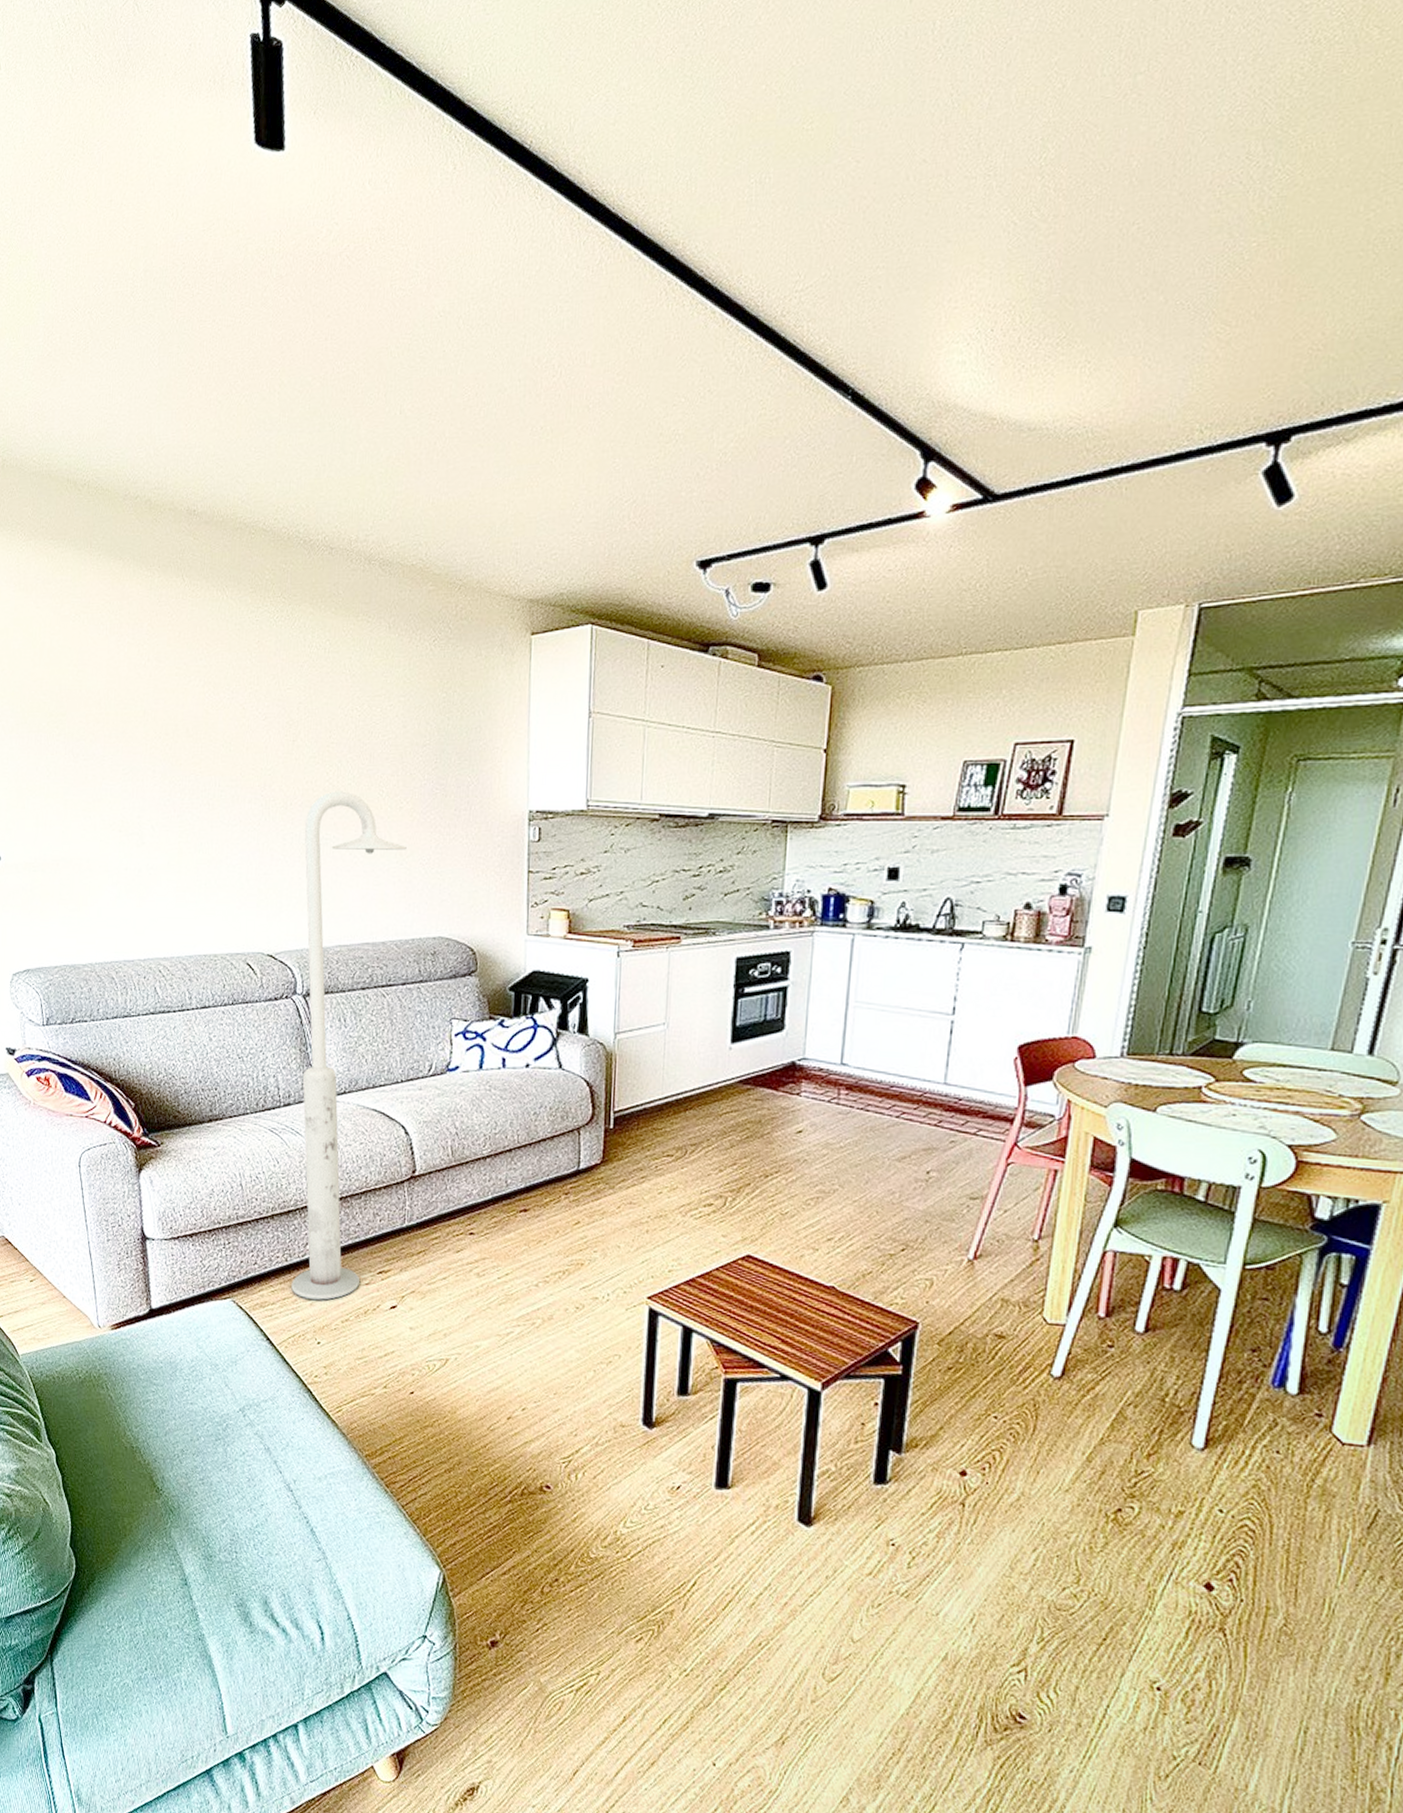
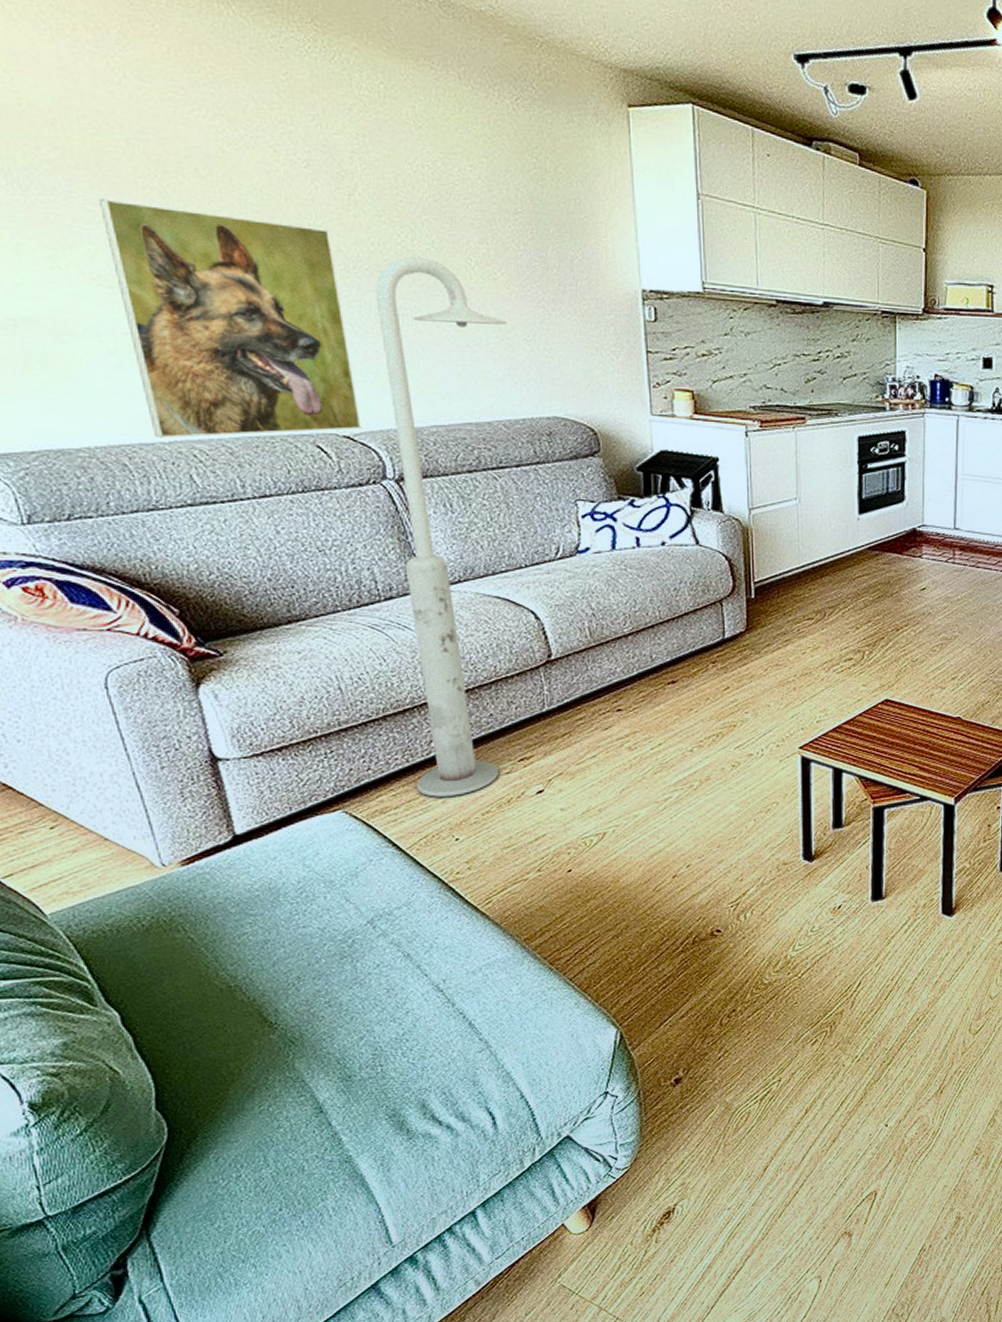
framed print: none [121,760,282,956] -> present [99,199,362,438]

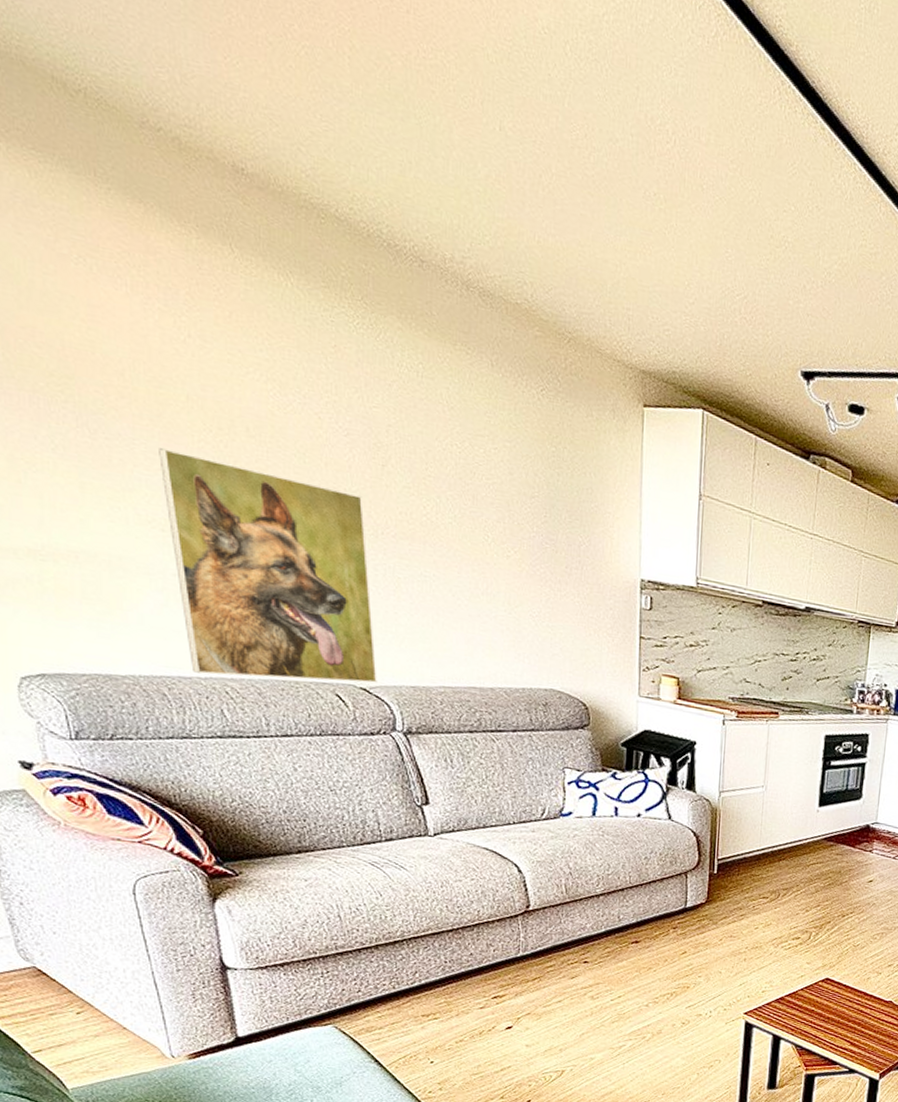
floor lamp: present [375,256,507,797] -> none [399,527,515,1024]

